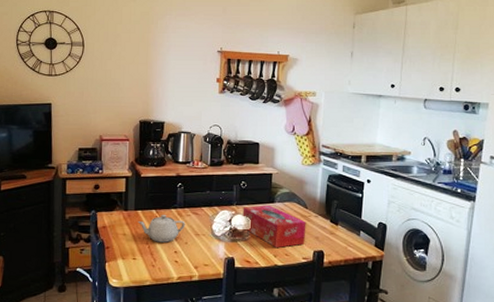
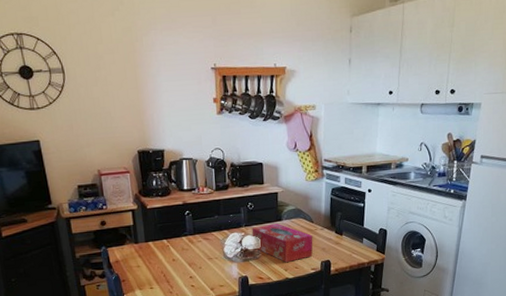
teapot: present [138,214,185,243] -> none [150,242,198,270]

